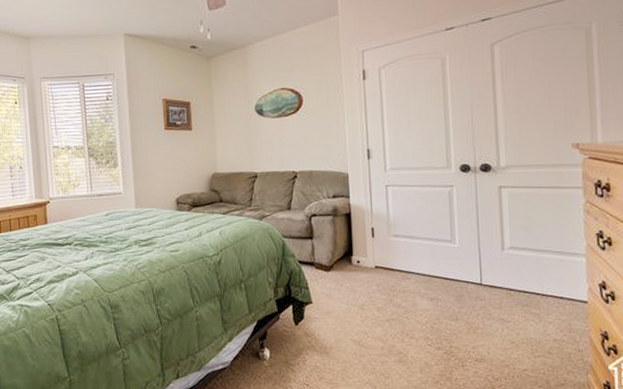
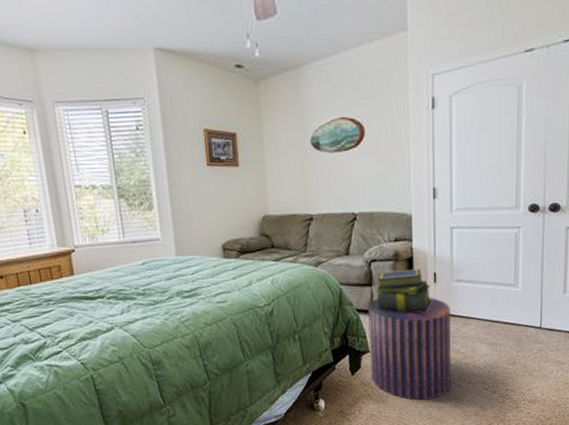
pouf: none [310,251,395,354] -> present [368,297,452,400]
stack of books: none [315,223,371,265] -> present [374,268,432,312]

